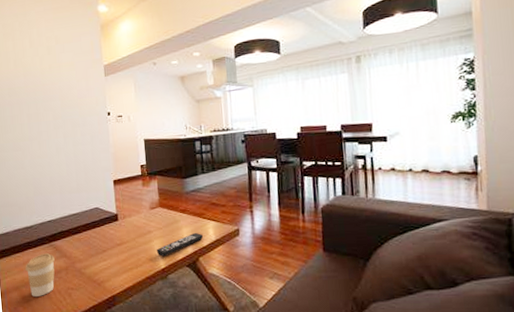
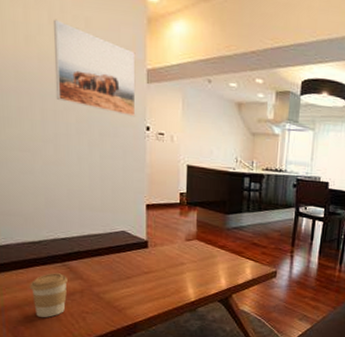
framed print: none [33,43,98,107] -> present [54,19,136,117]
remote control: present [156,233,204,257] -> none [187,270,240,290]

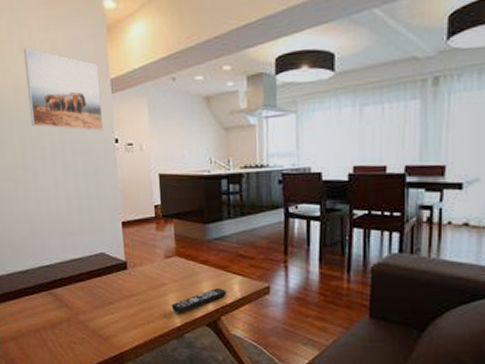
coffee cup: present [30,273,68,317] -> none [22,302,55,349]
remote control: none [187,270,240,290] -> present [171,288,227,313]

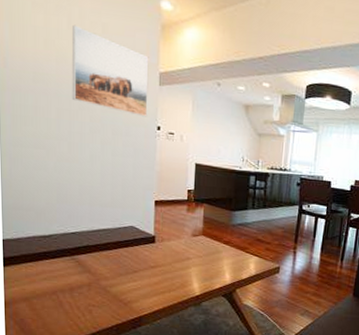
remote control: present [171,288,227,313] -> none [193,265,244,284]

